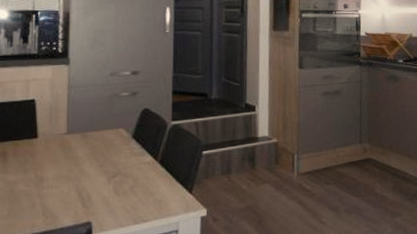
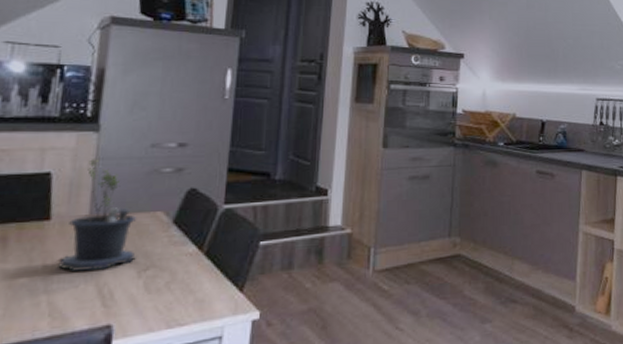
potted plant: none [46,86,106,180] -> present [58,157,136,273]

